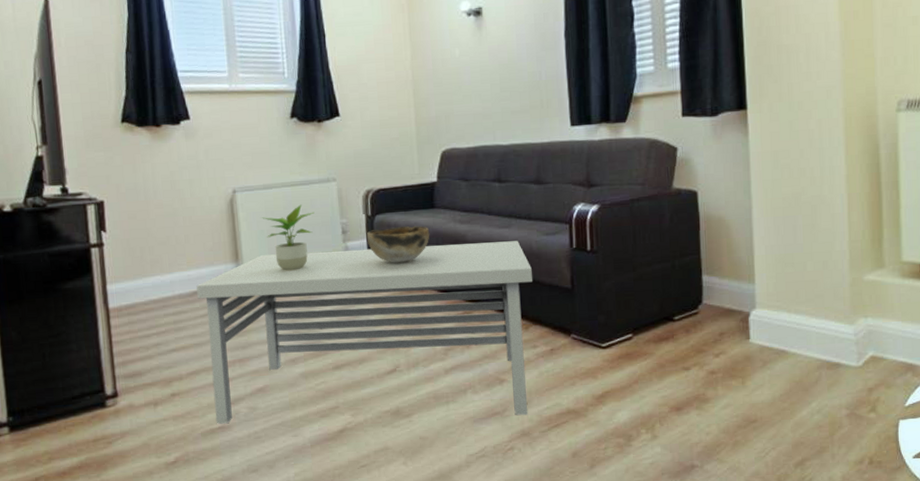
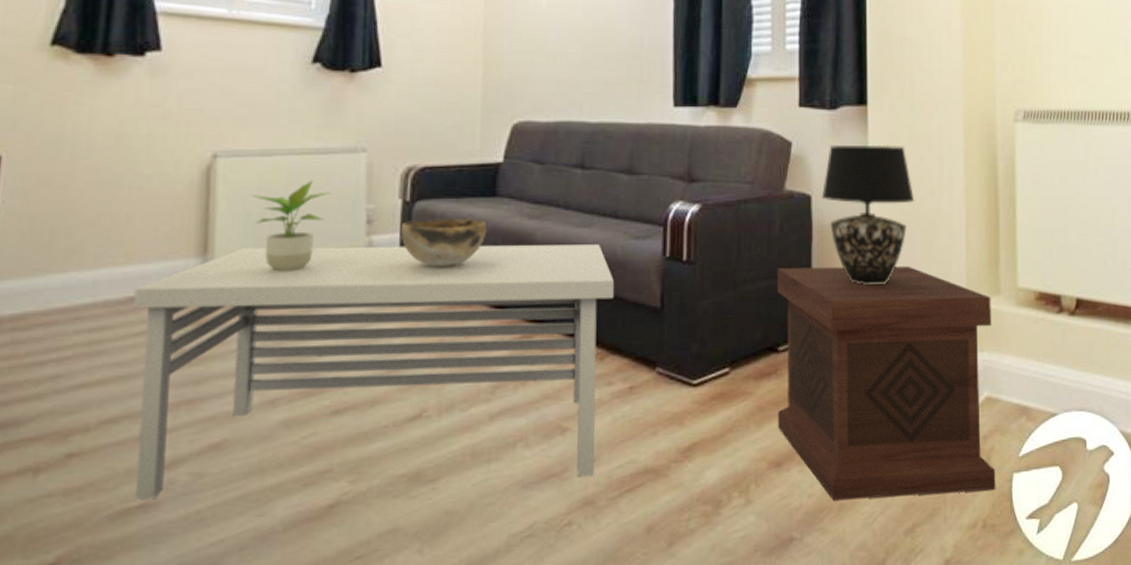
side table: none [670,246,882,438] -> present [778,265,996,501]
table lamp: none [706,142,796,265] -> present [821,144,915,286]

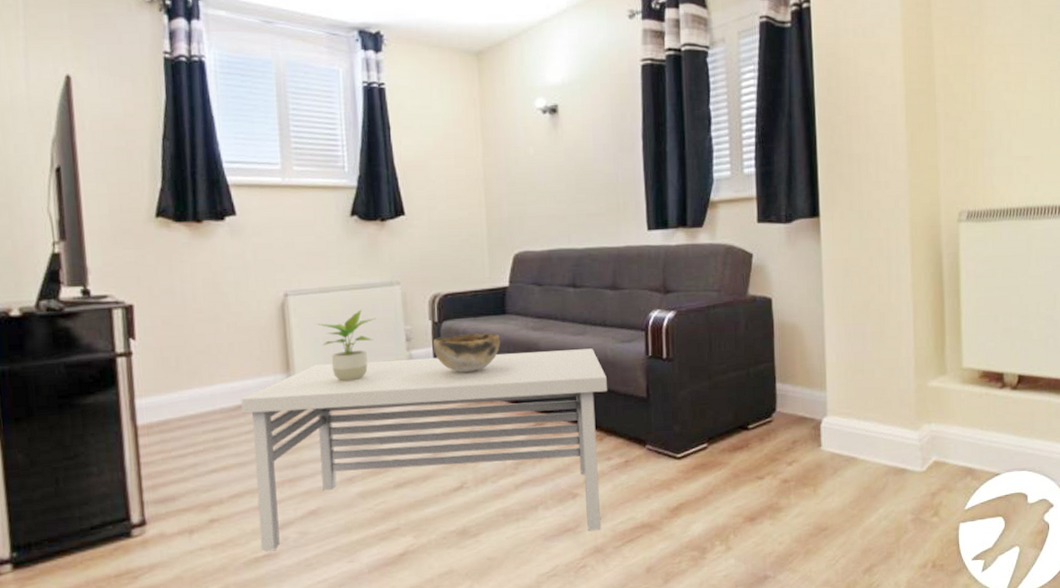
side table: present [778,265,996,501] -> none [745,353,944,547]
table lamp: present [821,144,915,286] -> none [780,250,866,372]

